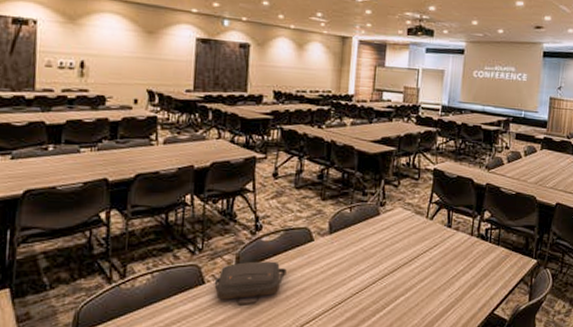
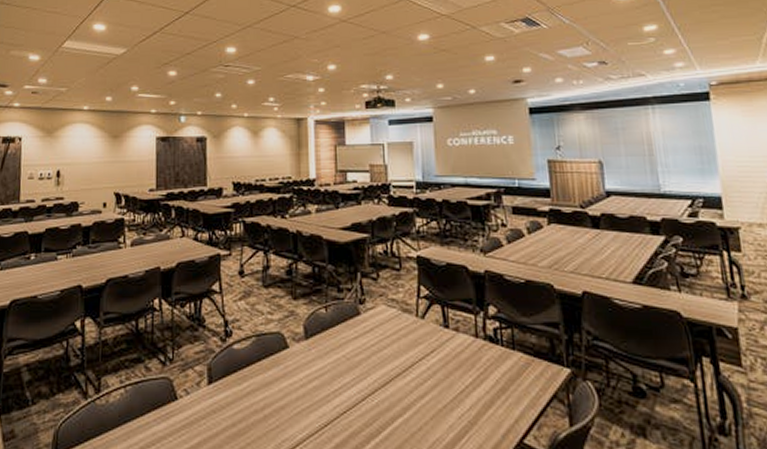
laptop bag: present [214,261,287,307] -> none [187,373,262,428]

